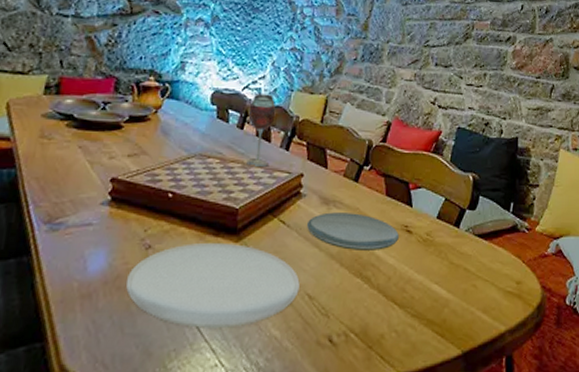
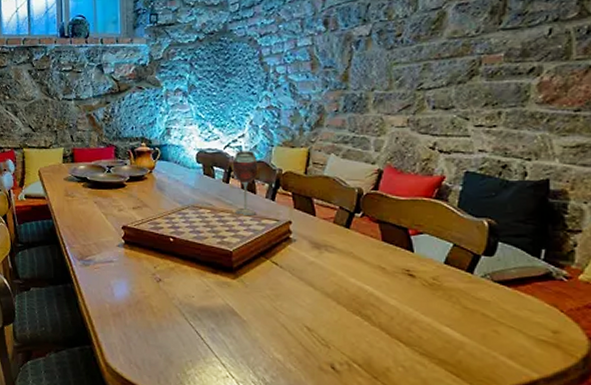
plate: present [125,242,300,328] -> none [145,278,297,349]
plate: present [307,212,399,250] -> none [300,256,400,292]

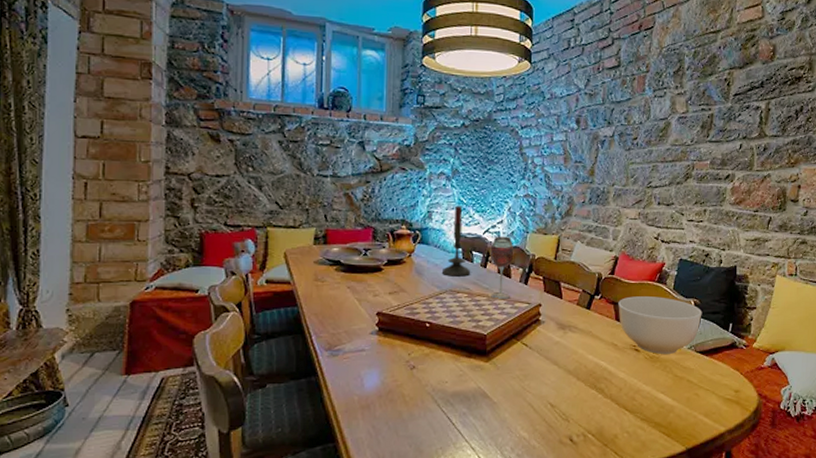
candle: none [184,120,213,192] -> present [443,204,471,277]
bowl: none [385,214,500,282] -> present [618,296,702,354]

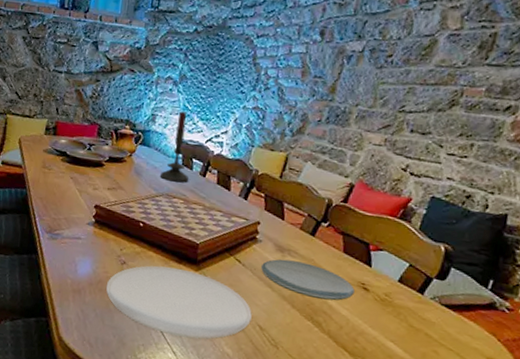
plate: none [396,362,543,431] -> present [106,265,252,340]
wineglass: present [490,236,514,300] -> none [207,146,237,212]
plate: none [547,336,628,367] -> present [261,259,355,301]
bowl: present [618,296,702,354] -> none [347,229,454,301]

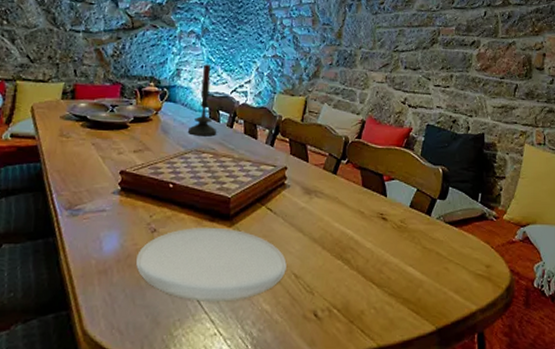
plate: present [261,259,355,301] -> none [292,201,375,236]

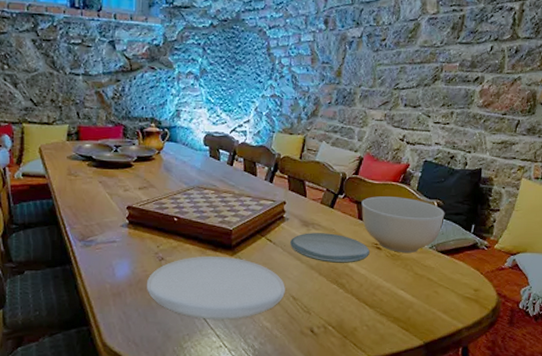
candle: present [188,63,217,137] -> none [190,103,218,174]
plate: none [292,201,375,236] -> present [290,233,370,263]
bowl: none [365,162,451,224] -> present [361,196,445,253]

